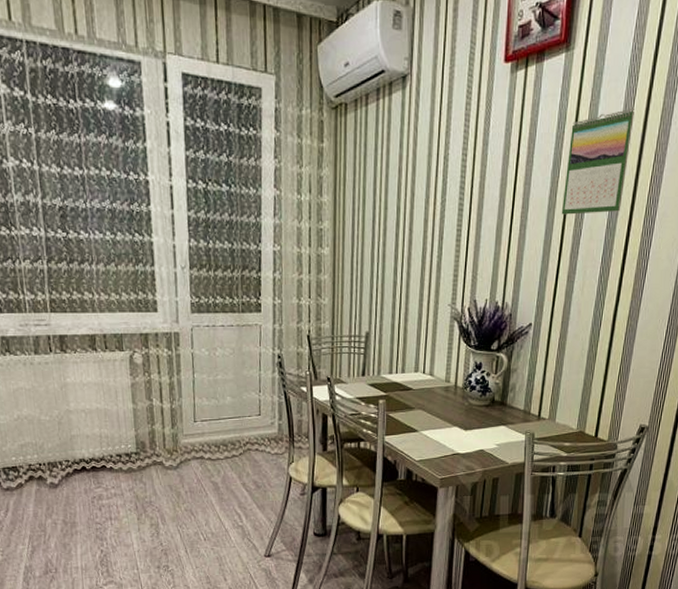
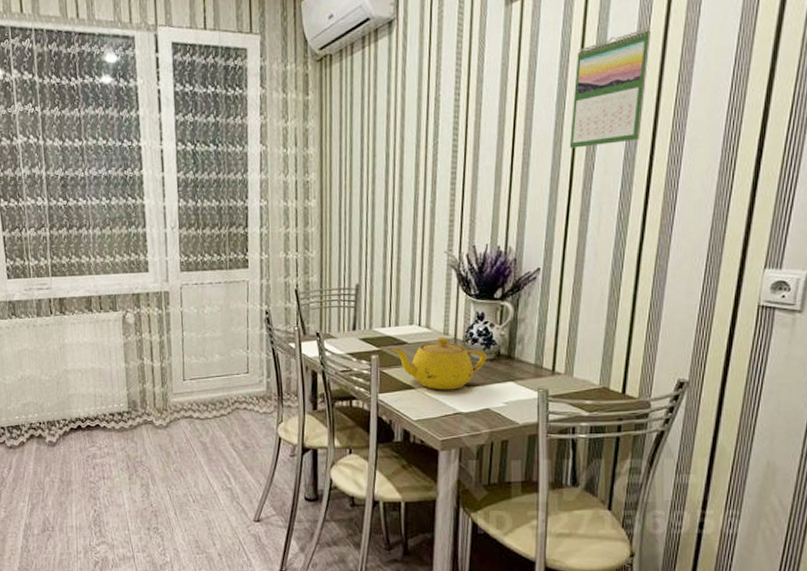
teapot: none [398,384,483,433] -> present [392,337,487,390]

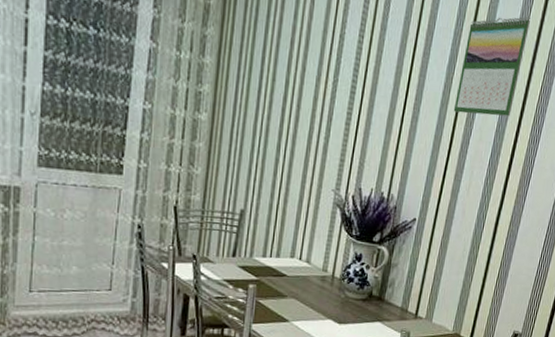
teapot: present [392,337,487,390] -> none [270,273,360,326]

